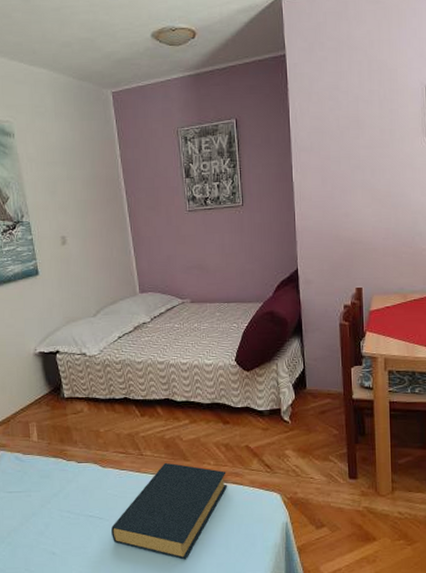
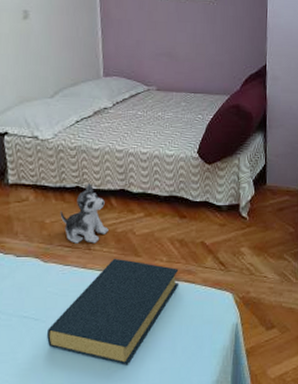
plush toy: none [112,394,157,450] -> present [60,183,109,244]

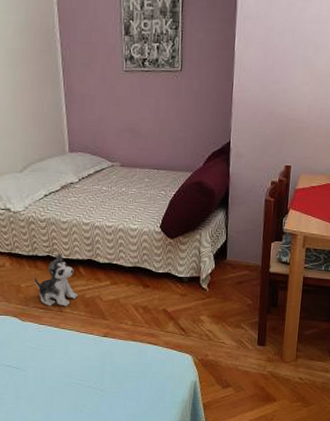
hardback book: present [47,258,180,365] -> none [28,320,143,410]

